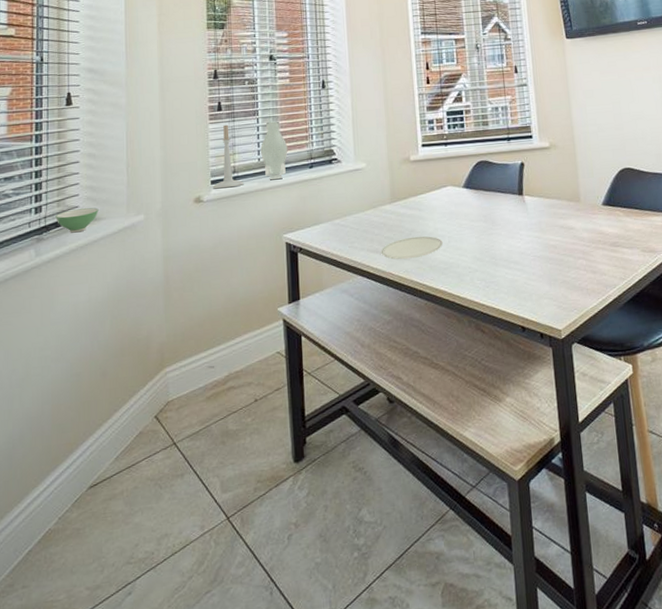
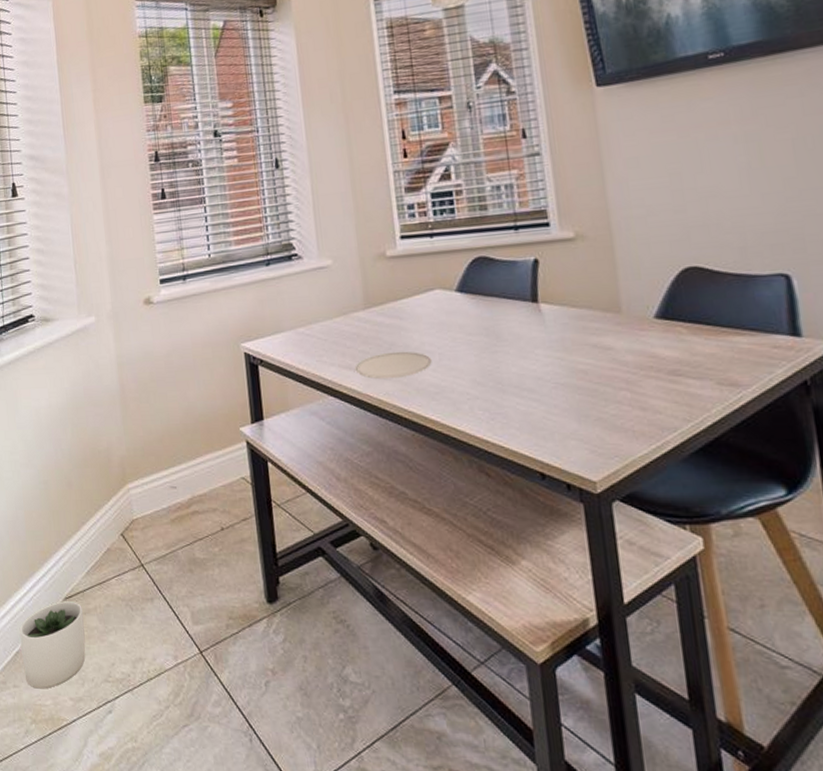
planter: none [35,489,108,585] -> present [19,601,86,689]
bowl: present [55,207,99,233] -> none [12,307,52,334]
candlestick: present [213,124,244,189] -> none [162,215,195,289]
vase: present [261,121,288,180] -> none [210,209,241,280]

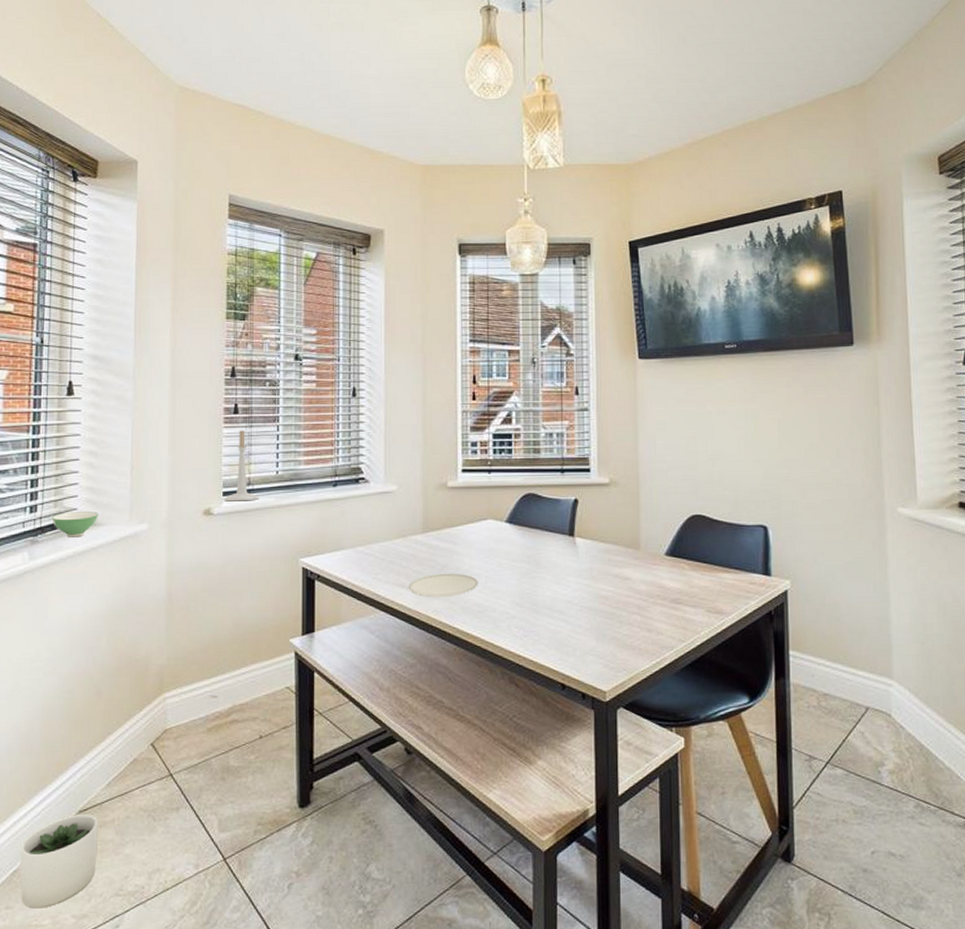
bowl: none [12,307,52,334] -> present [52,511,99,538]
candlestick: none [162,215,195,289] -> present [225,430,259,502]

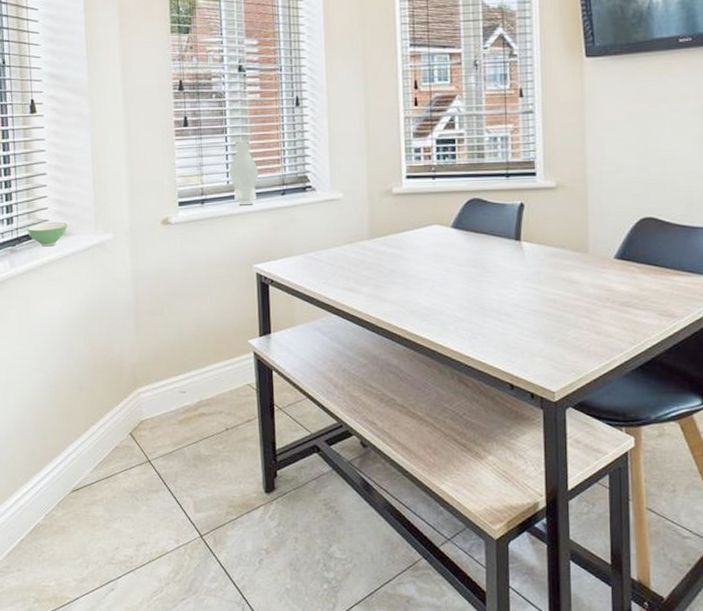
planter: present [20,815,98,909] -> none [25,494,91,572]
candlestick: present [225,430,259,502] -> none [181,142,213,211]
vase: none [280,430,310,497] -> present [229,141,259,206]
plate: present [408,573,478,598] -> none [357,277,426,301]

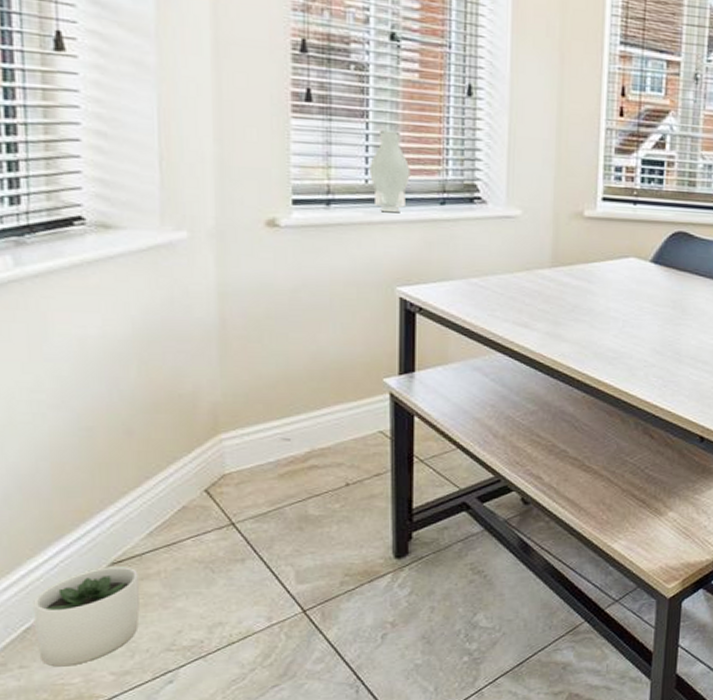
planter: none [25,494,91,572] -> present [33,567,140,667]
bowl: present [26,222,68,247] -> none [44,208,115,242]

